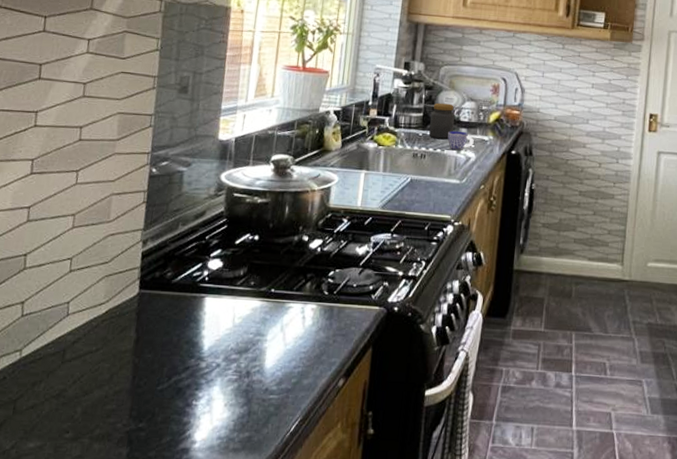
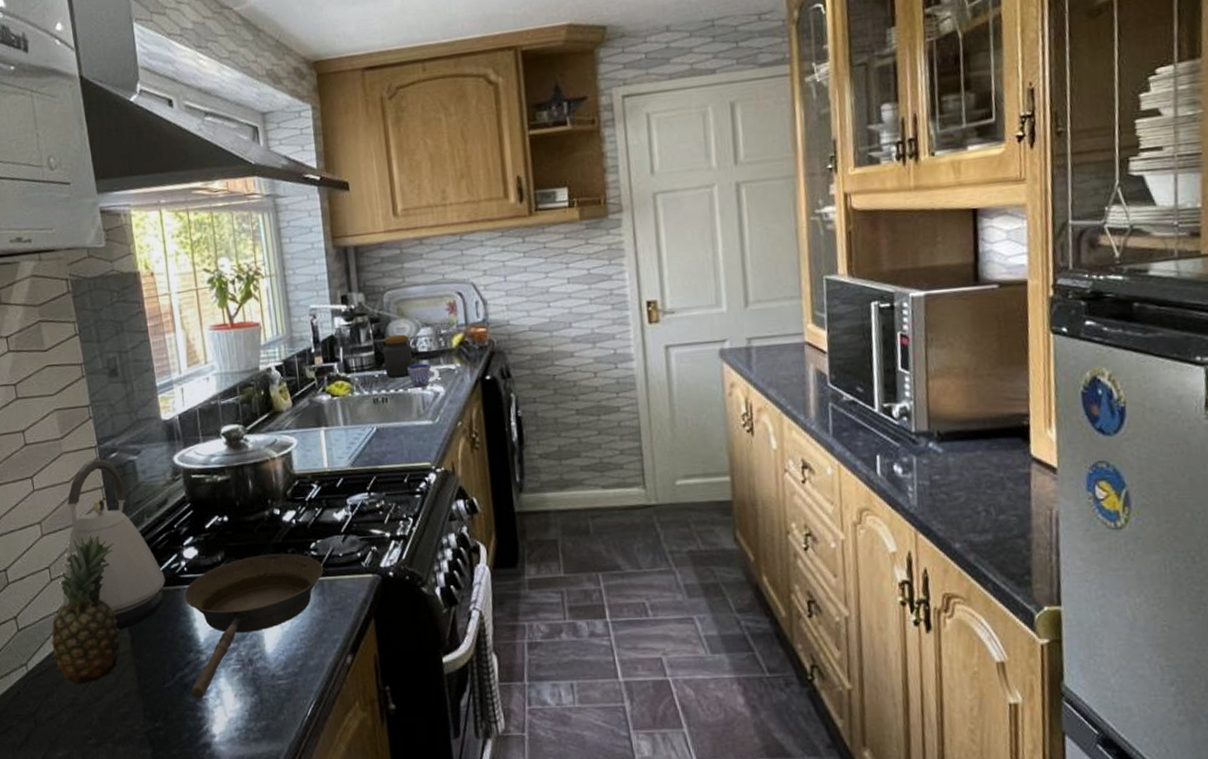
fruit: none [52,234,143,377] -> present [51,535,120,685]
kettle: none [69,165,185,328] -> present [57,459,165,630]
frying pan: none [183,275,336,404] -> present [184,553,323,699]

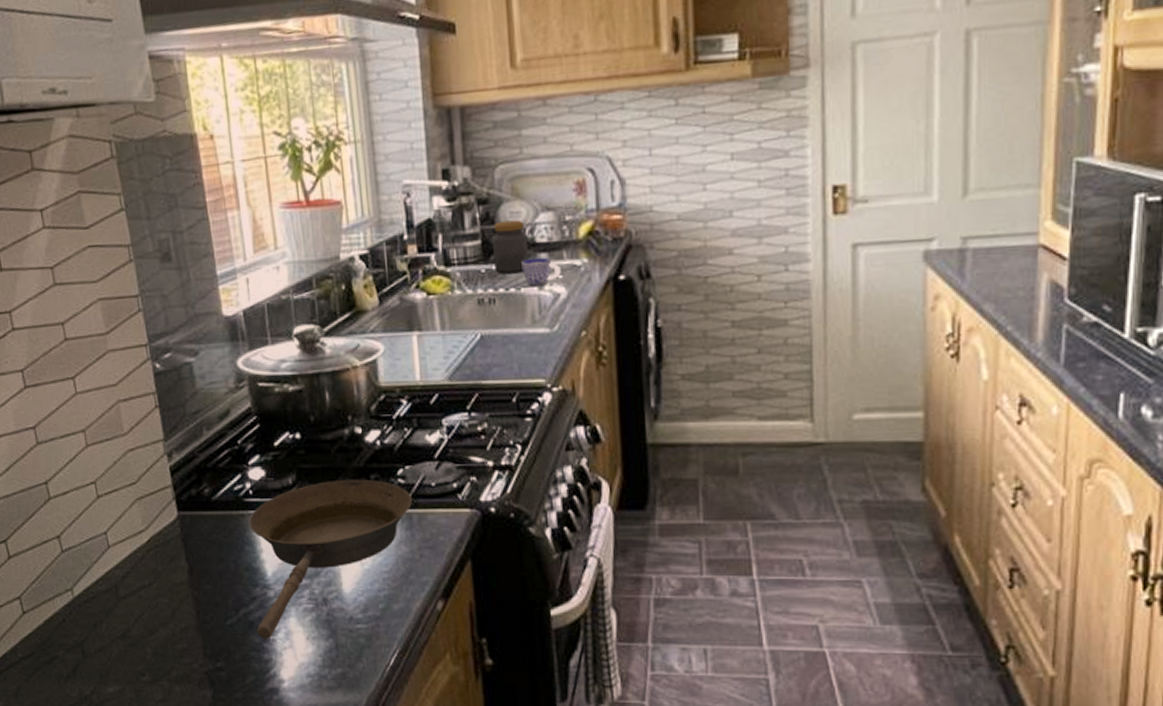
fruit: present [51,535,120,685] -> none [99,448,177,616]
kettle: present [57,459,165,630] -> none [105,360,228,557]

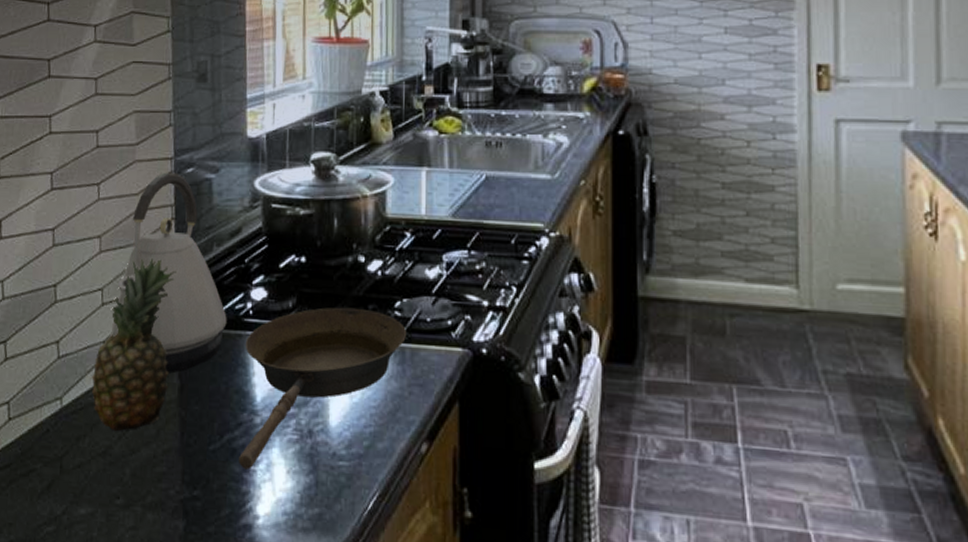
fruit: none [99,448,177,616] -> present [92,258,177,432]
kettle: none [105,360,228,557] -> present [104,173,227,374]
jar: present [493,219,529,274] -> none [504,71,536,121]
cup: present [521,257,561,286] -> none [529,107,565,133]

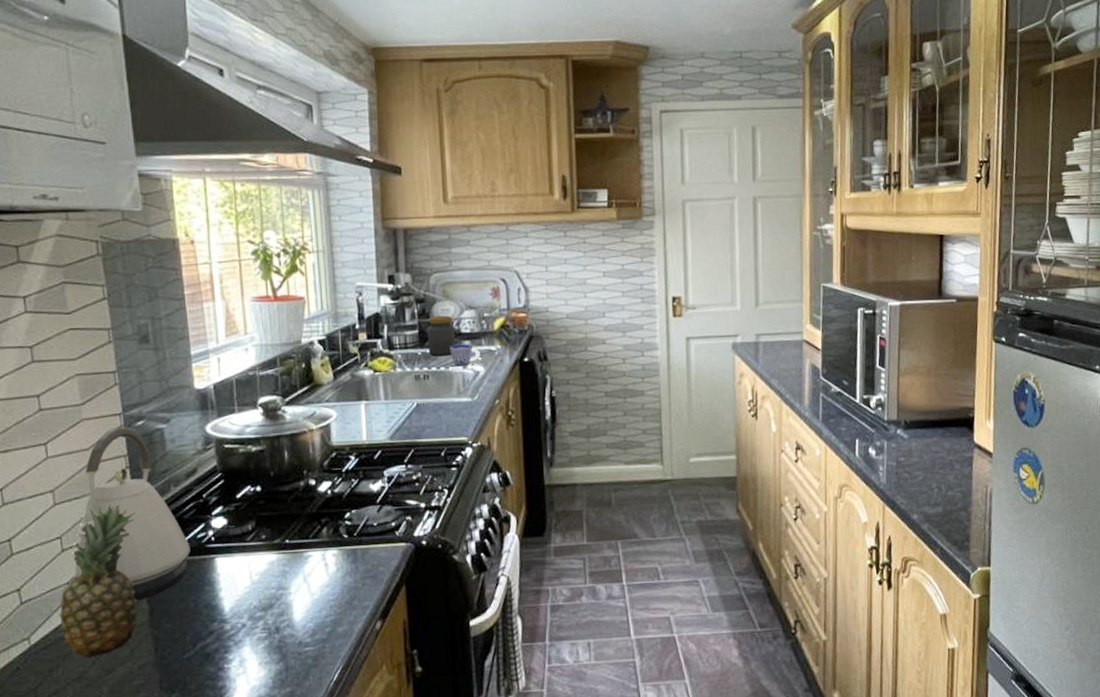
frying pan: present [239,307,406,470] -> none [209,523,357,668]
jar: none [504,71,536,121] -> present [428,315,456,357]
cup: none [529,107,565,133] -> present [450,344,480,365]

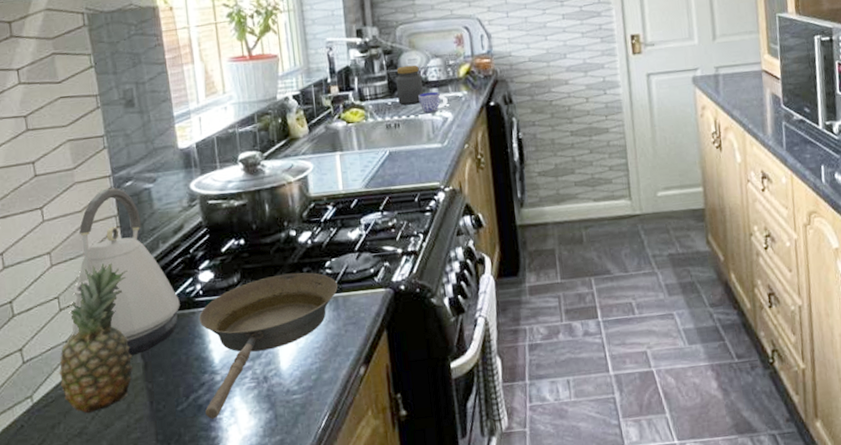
frying pan: none [209,523,357,668] -> present [199,272,338,419]

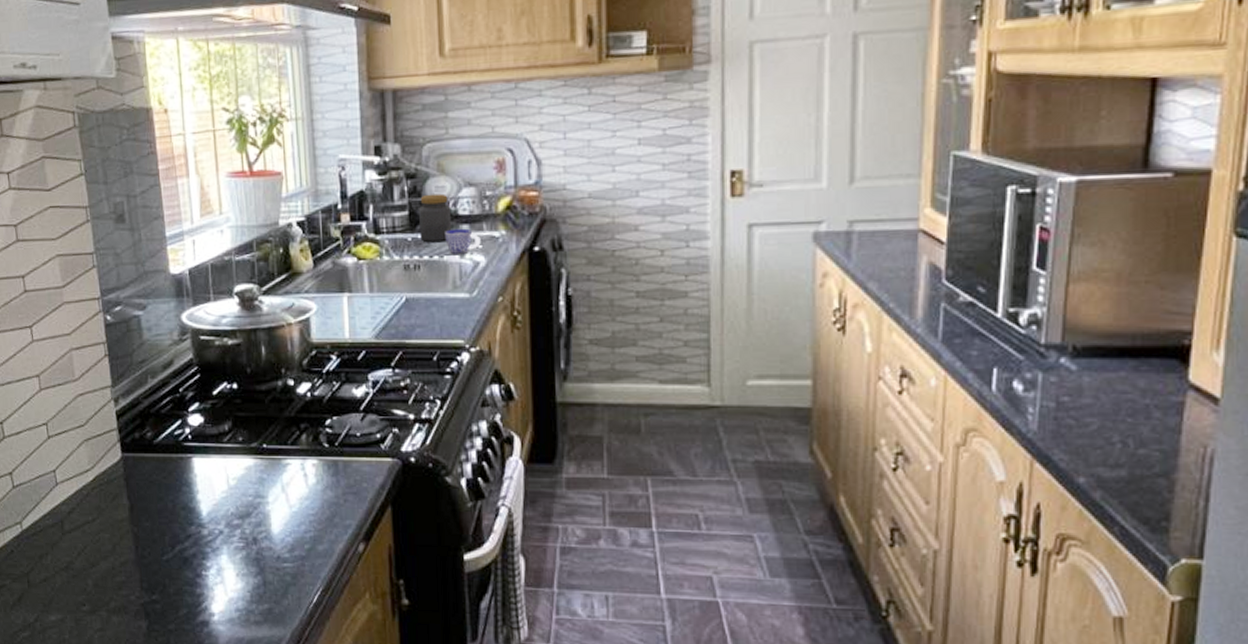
fruit: present [59,263,132,414] -> none [47,393,119,549]
kettle: present [66,188,180,356] -> none [54,313,168,496]
frying pan: present [199,272,338,419] -> none [187,427,338,575]

